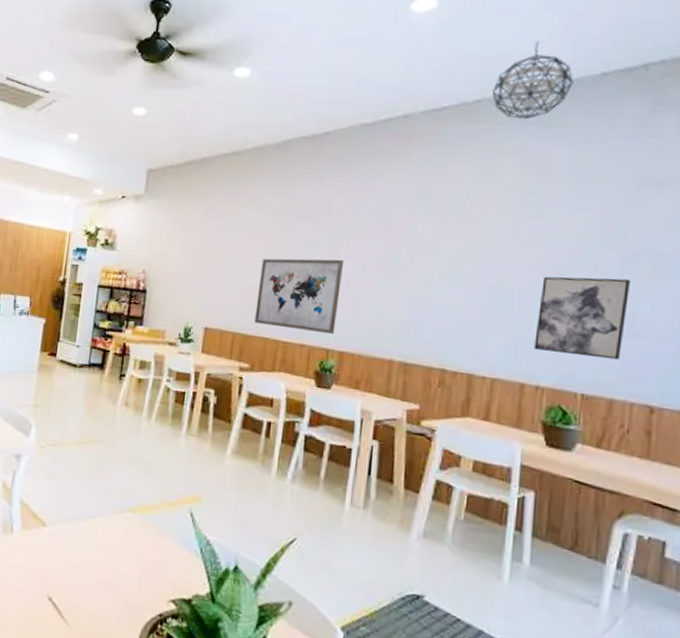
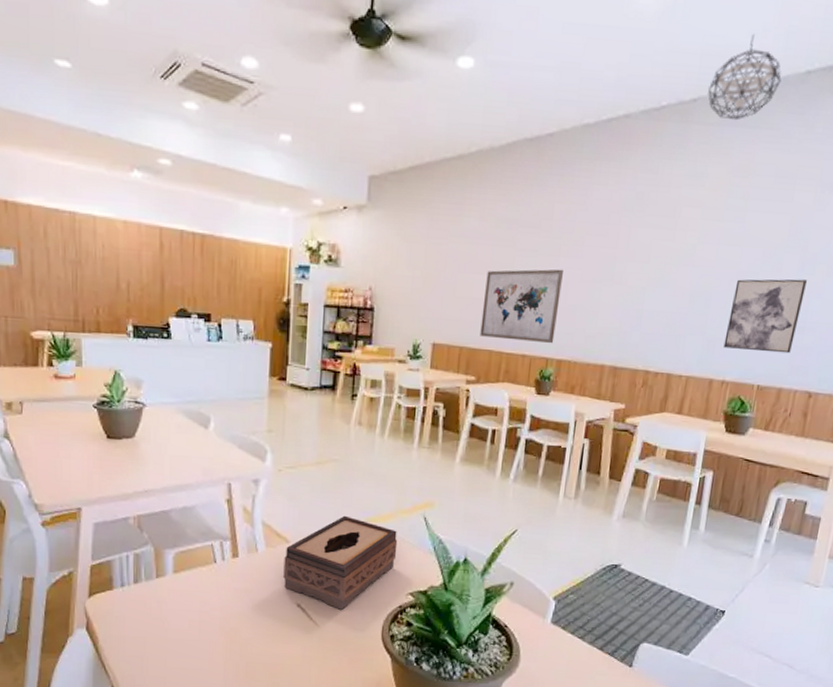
tissue box: none [36,502,161,610] -> present [283,515,398,610]

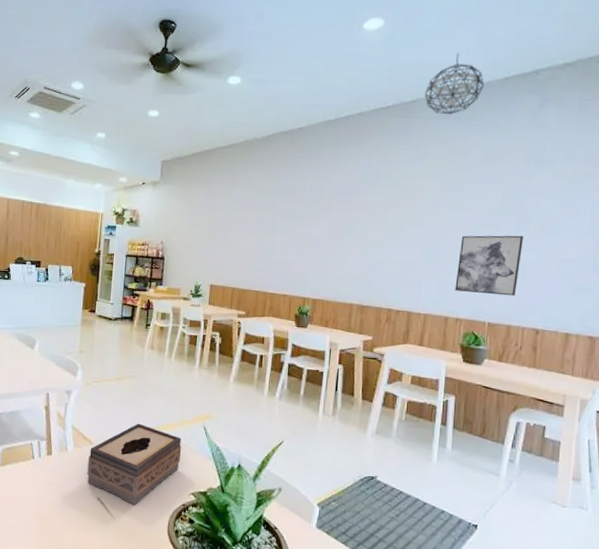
wall art: present [480,269,563,344] -> none [248,227,315,286]

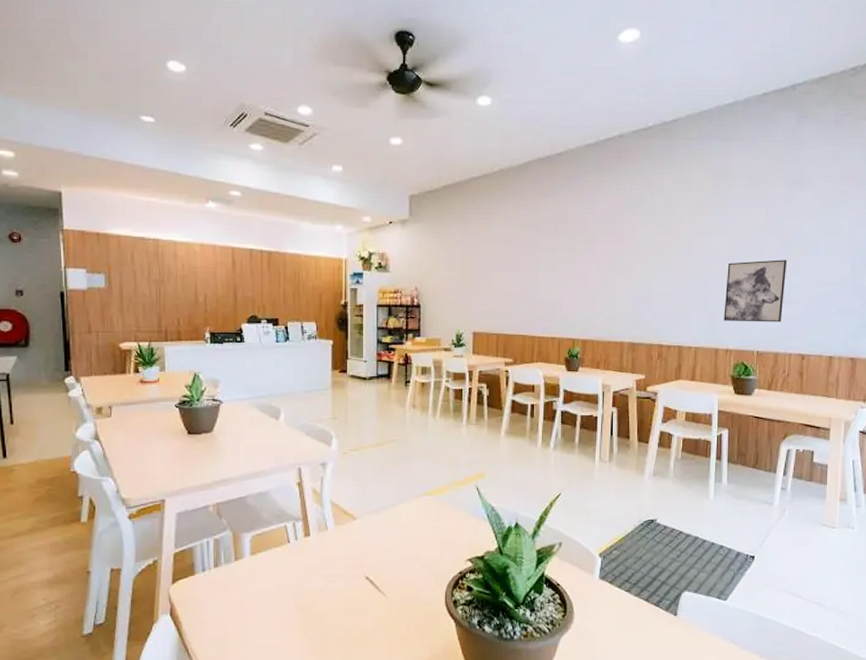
tissue box: present [87,423,182,505] -> none [352,491,454,579]
pendant light: present [425,53,484,115] -> none [685,67,744,135]

